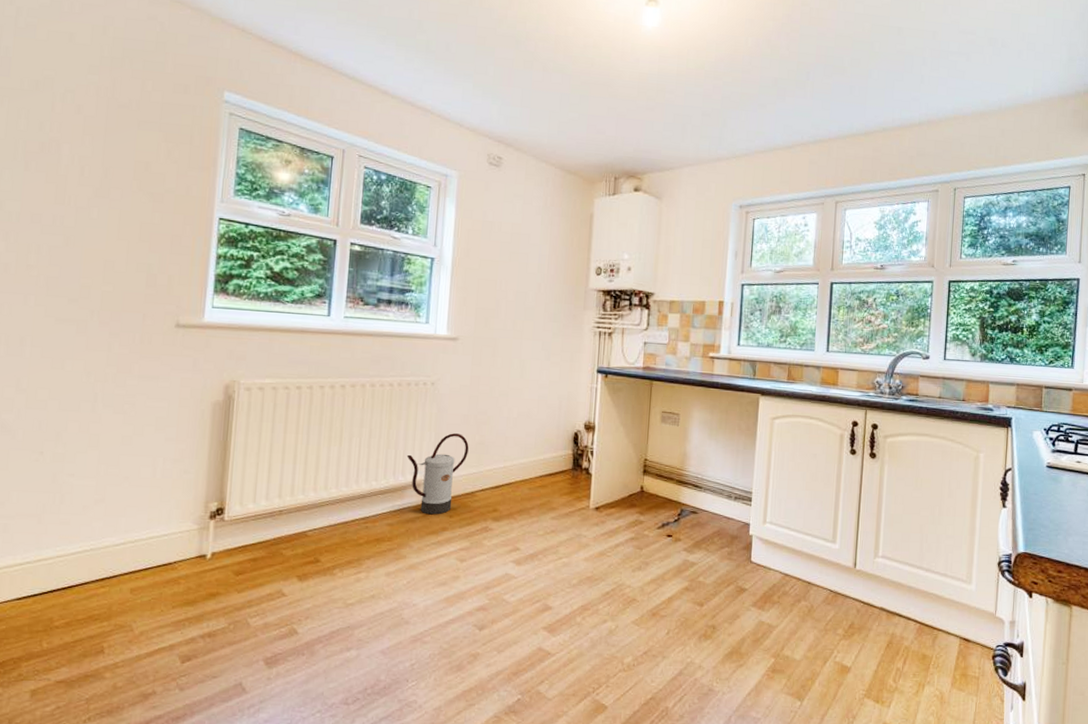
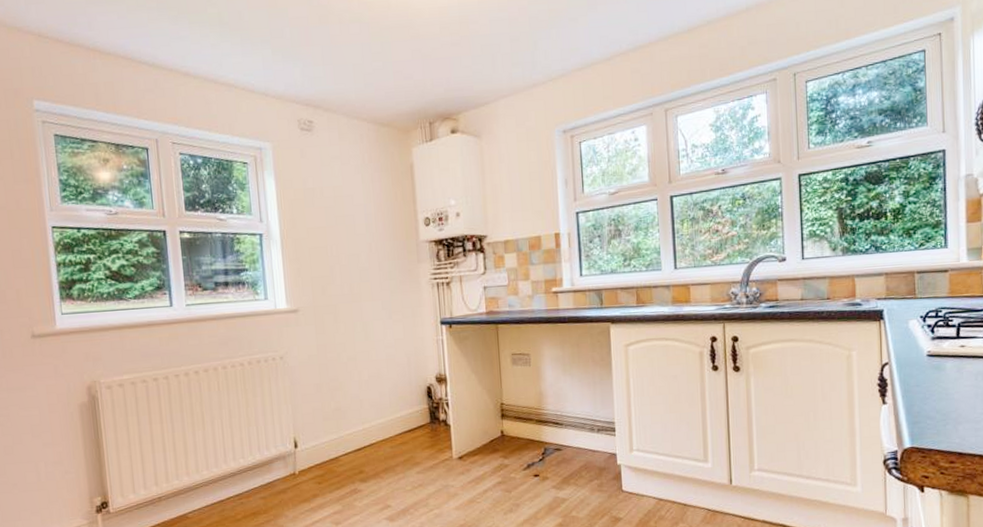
watering can: present [406,433,469,515] -> none [268,403,327,484]

